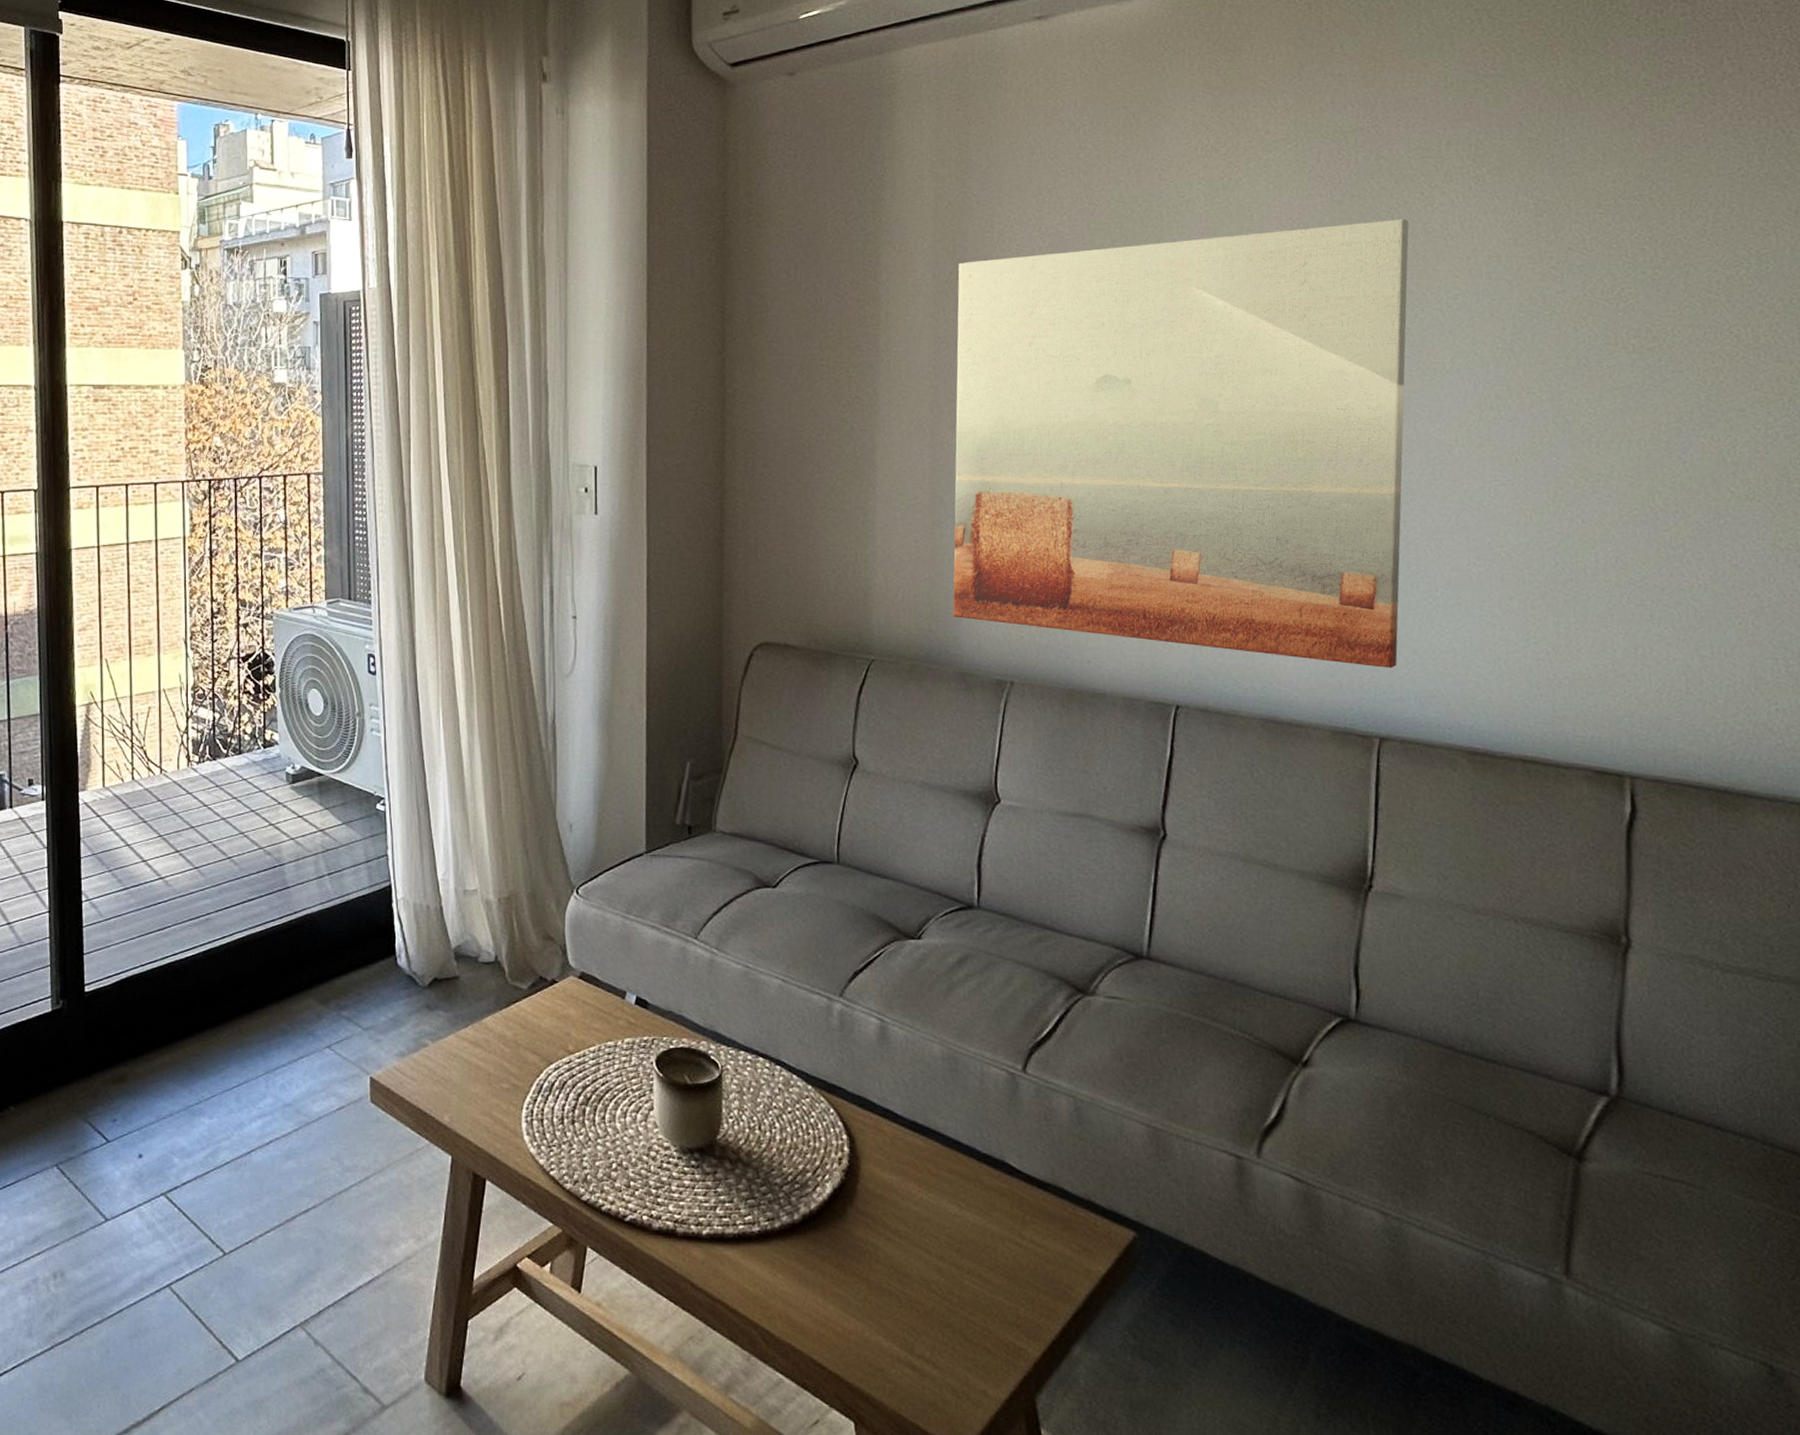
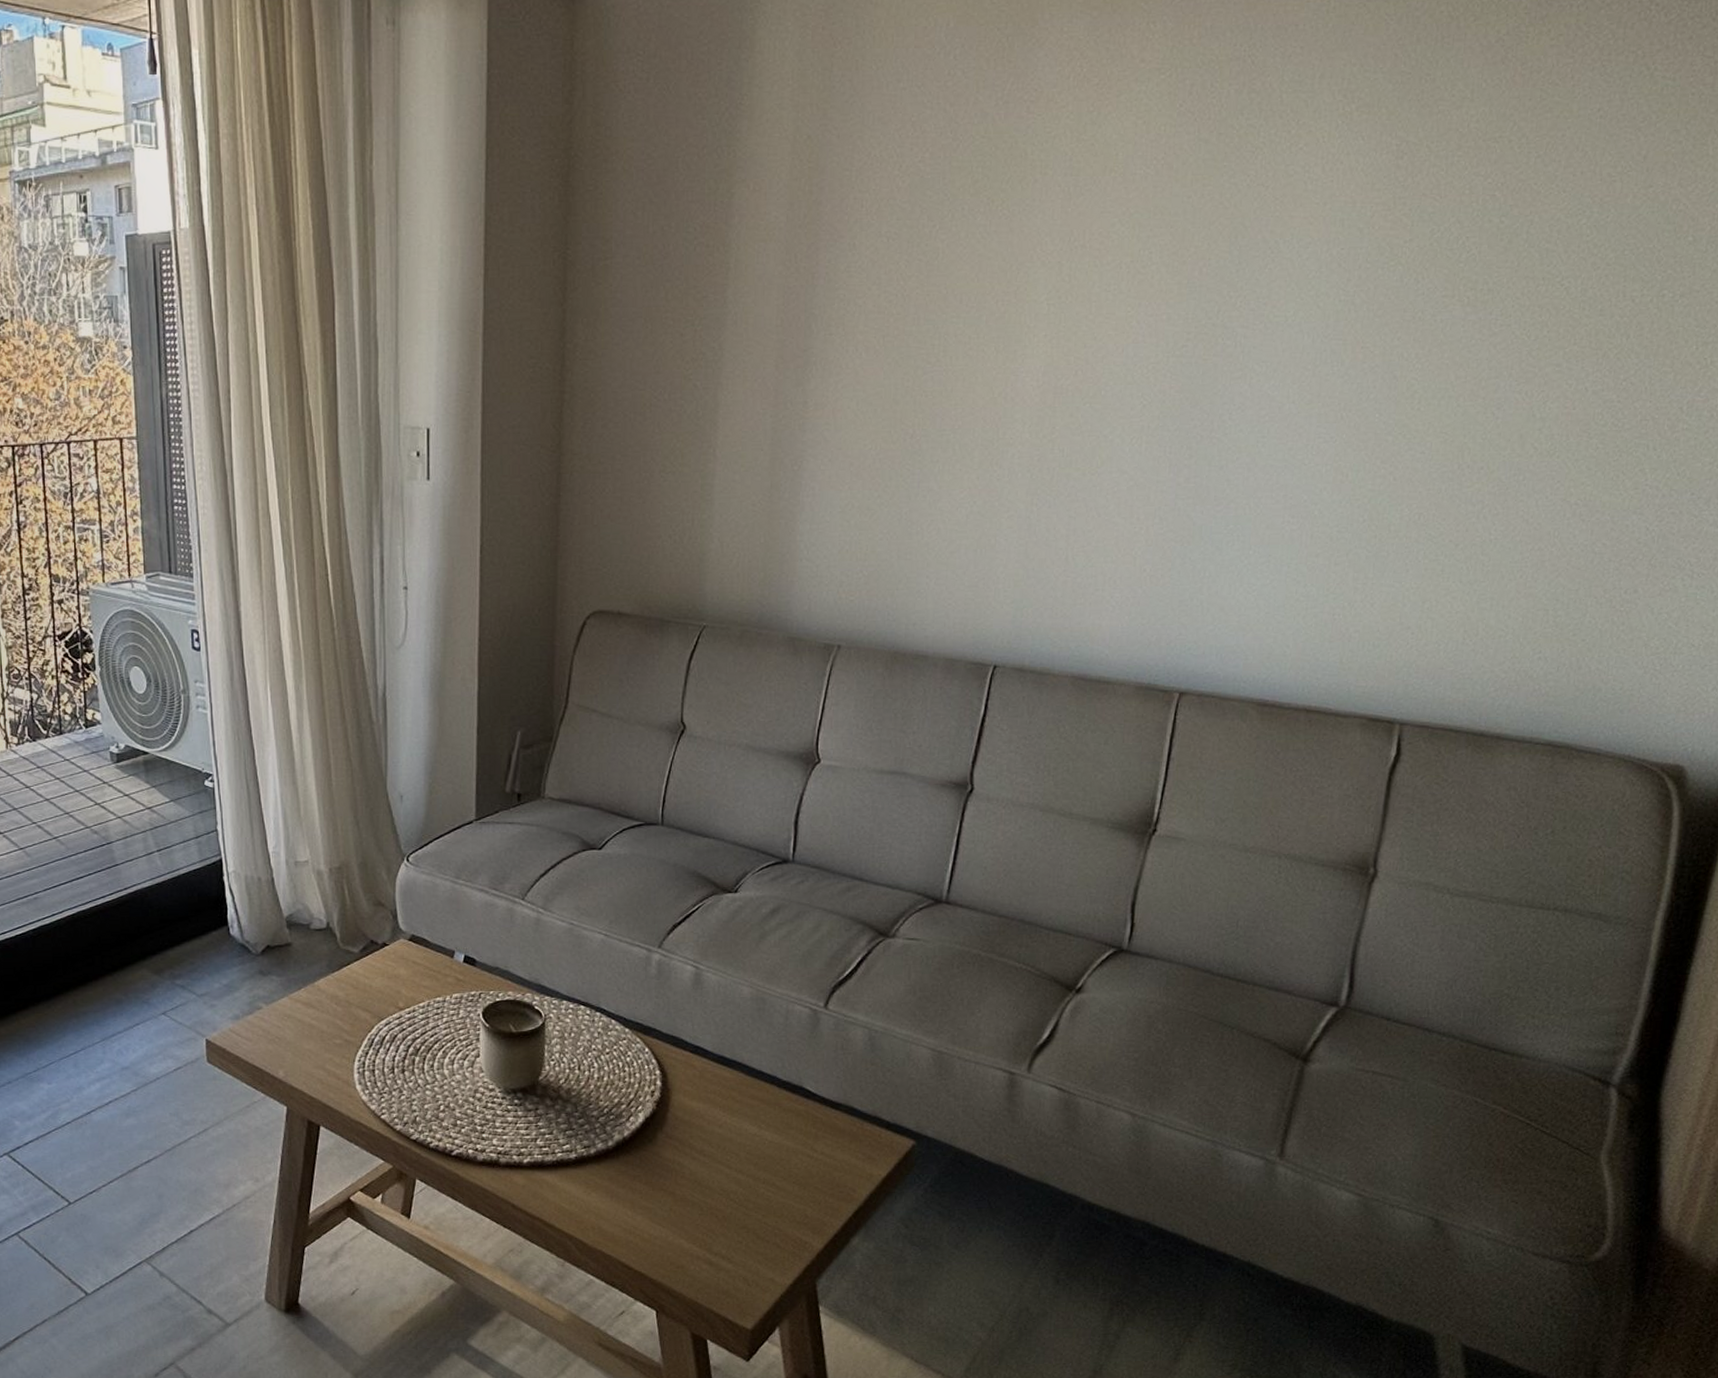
wall art: present [953,218,1409,668] -> none [786,159,1272,625]

